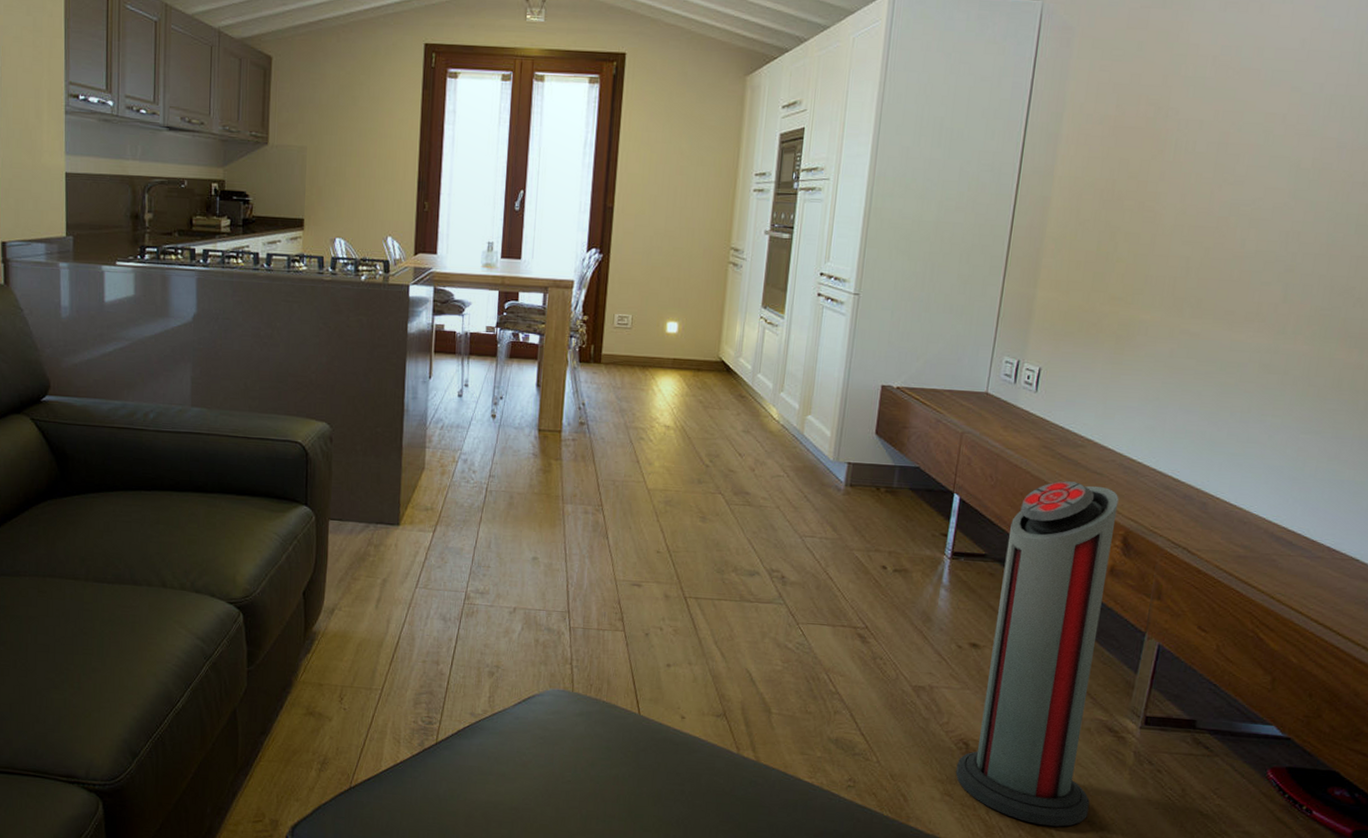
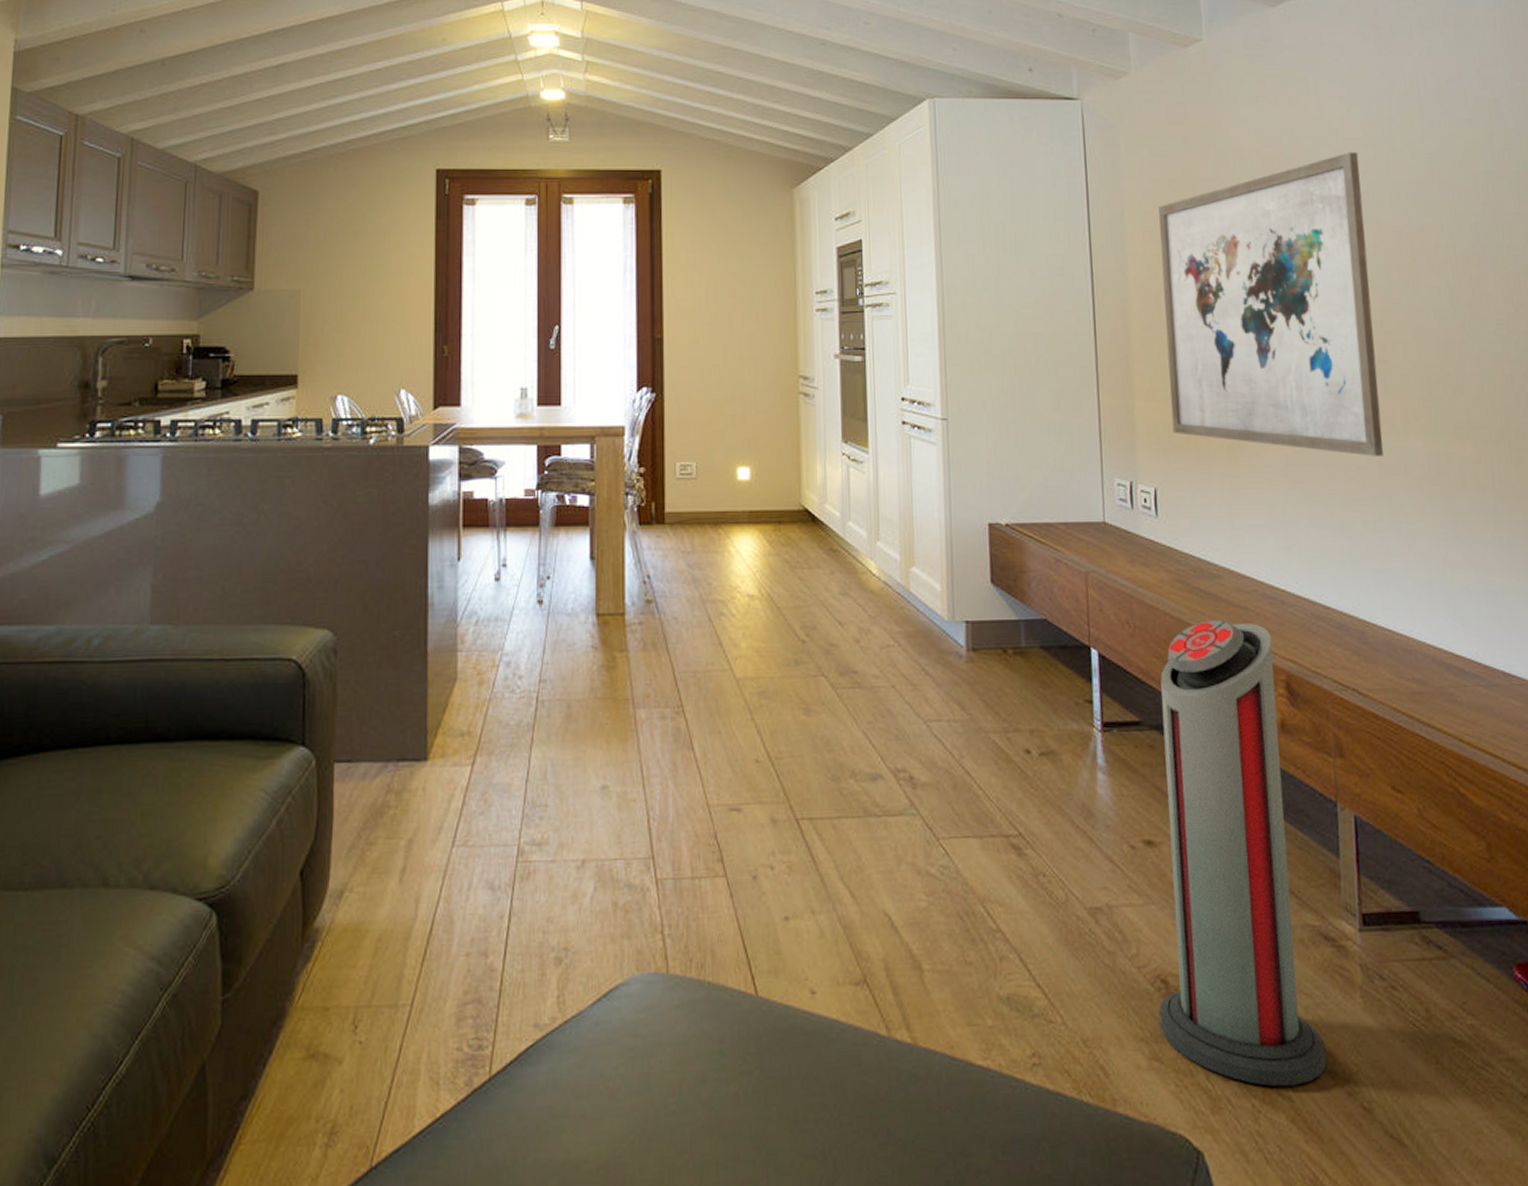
wall art: none [1067,64,1321,356] -> present [1158,152,1383,456]

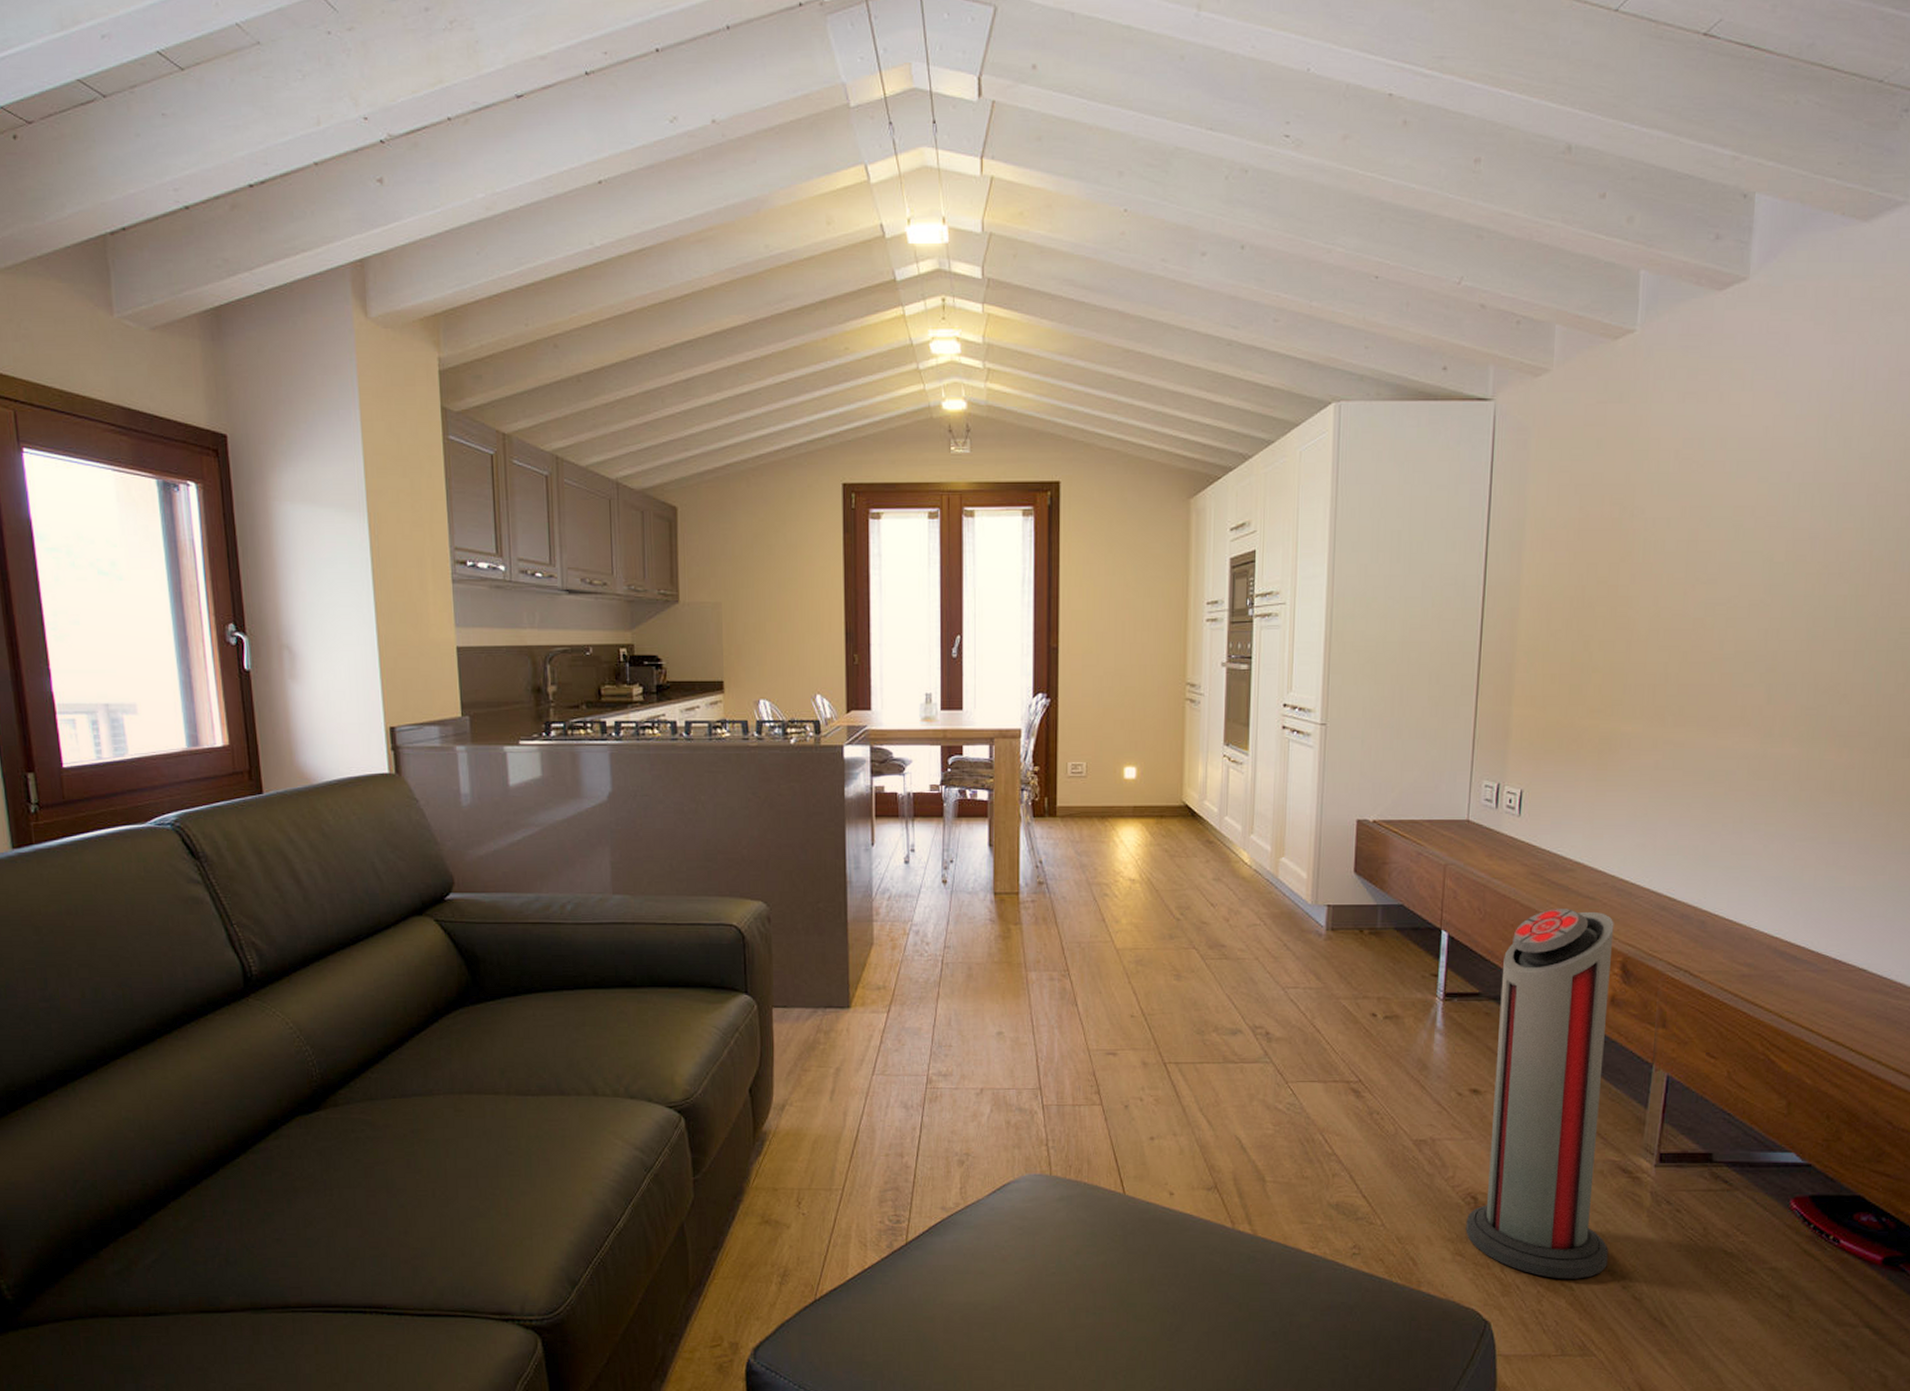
wall art: present [1158,152,1383,456] -> none [1546,453,1786,762]

